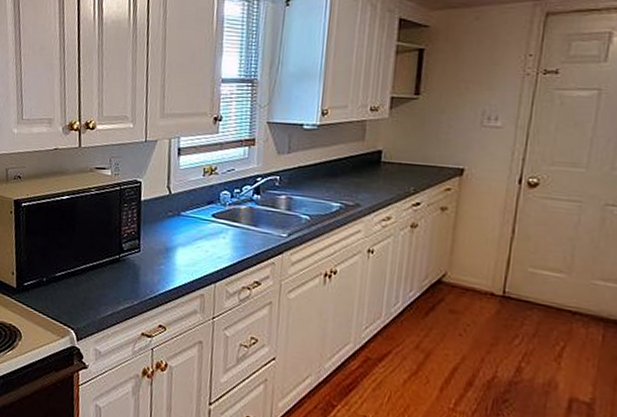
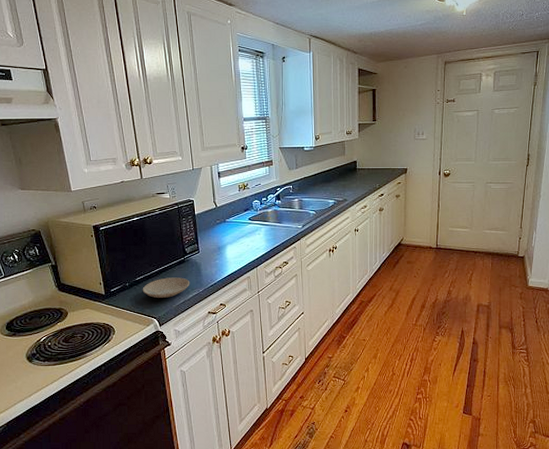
plate: none [61,278,123,306] -> present [142,277,190,298]

